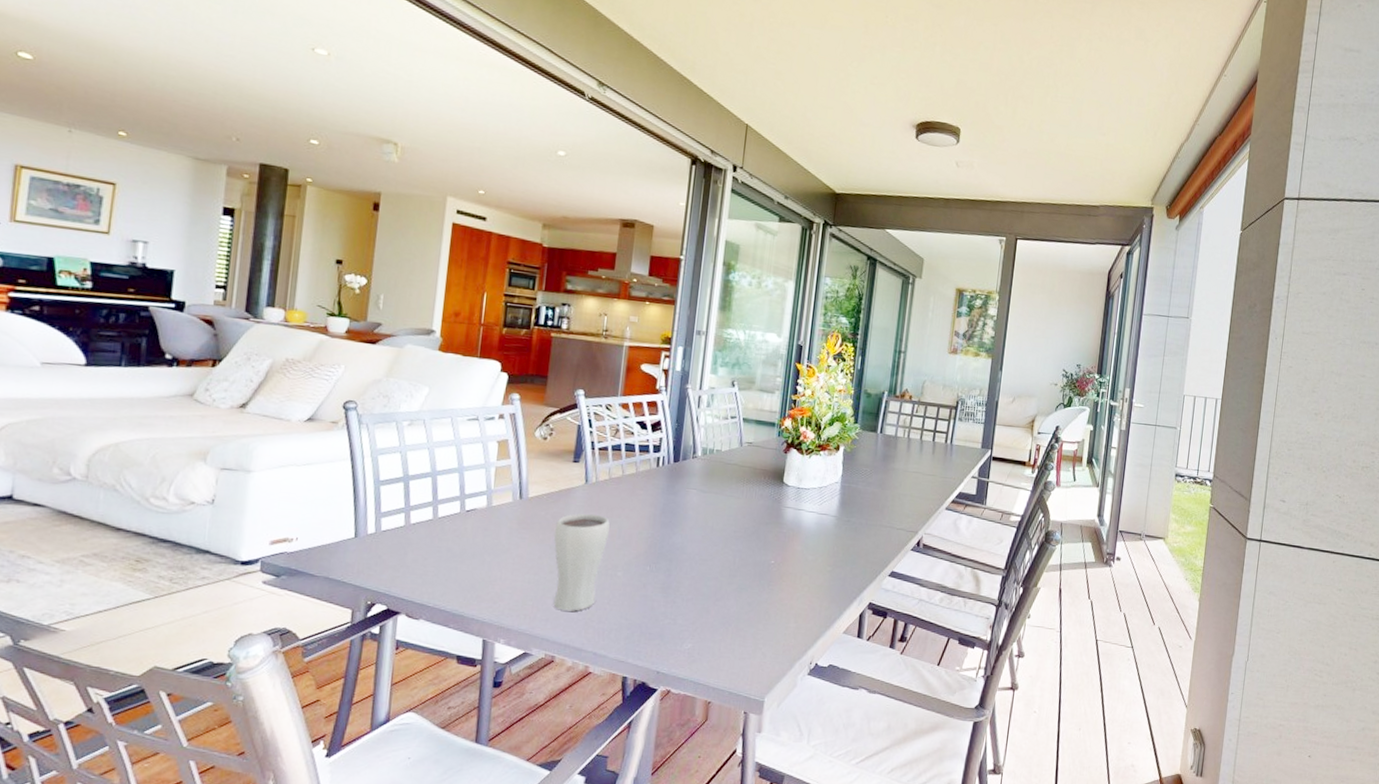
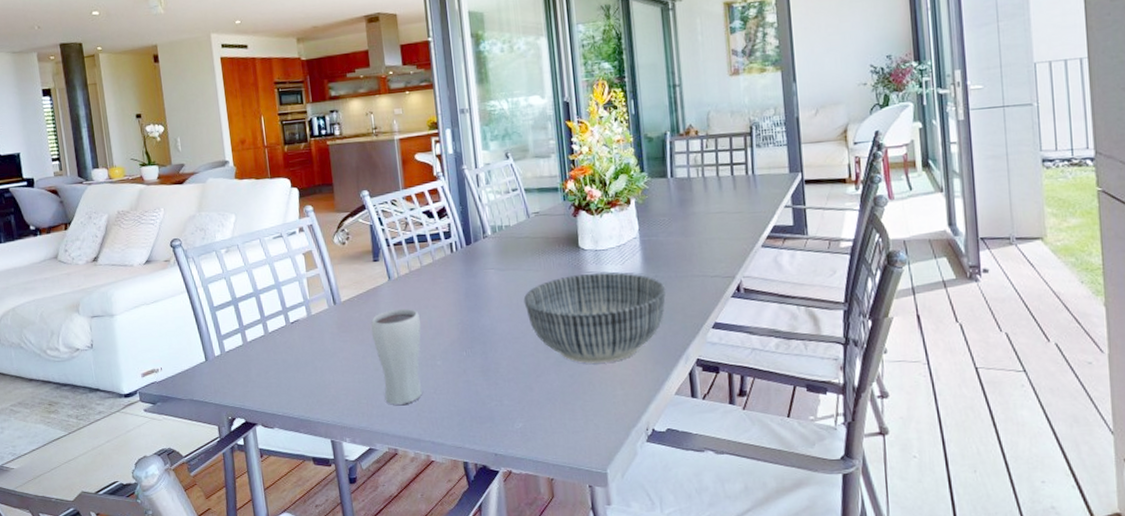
bowl: none [718,508,855,595] -> present [523,272,666,364]

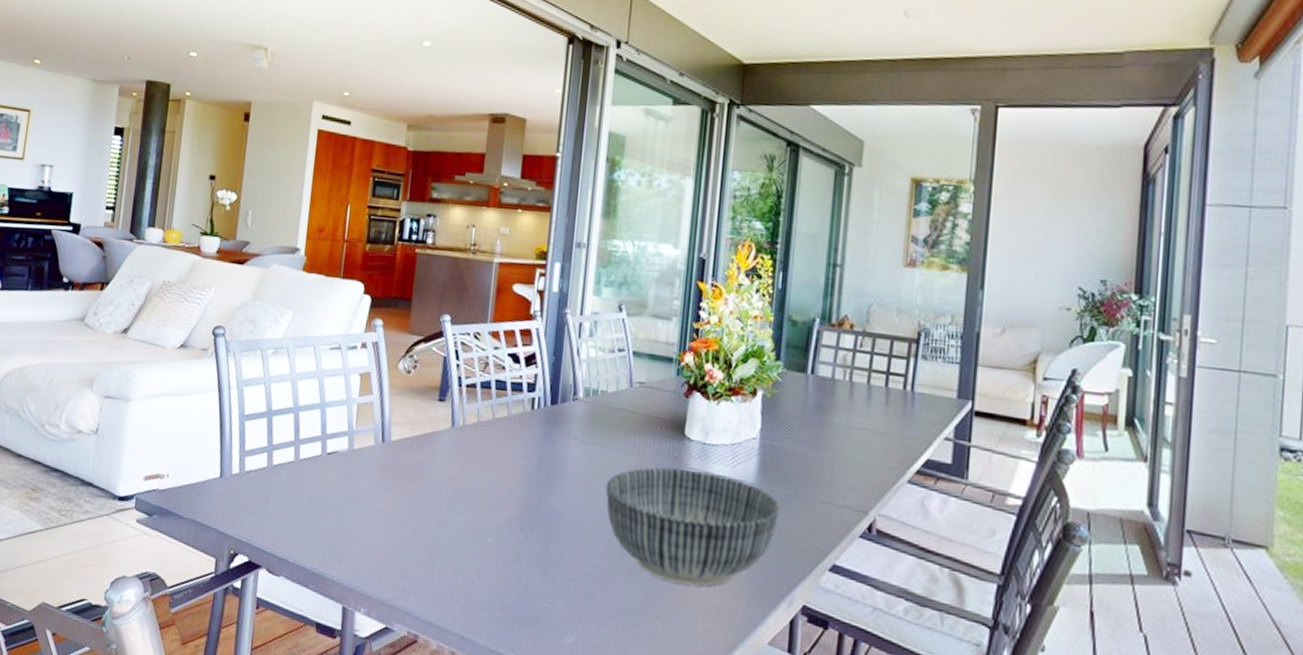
drinking glass: present [371,308,423,405] -> none [416,463,479,582]

